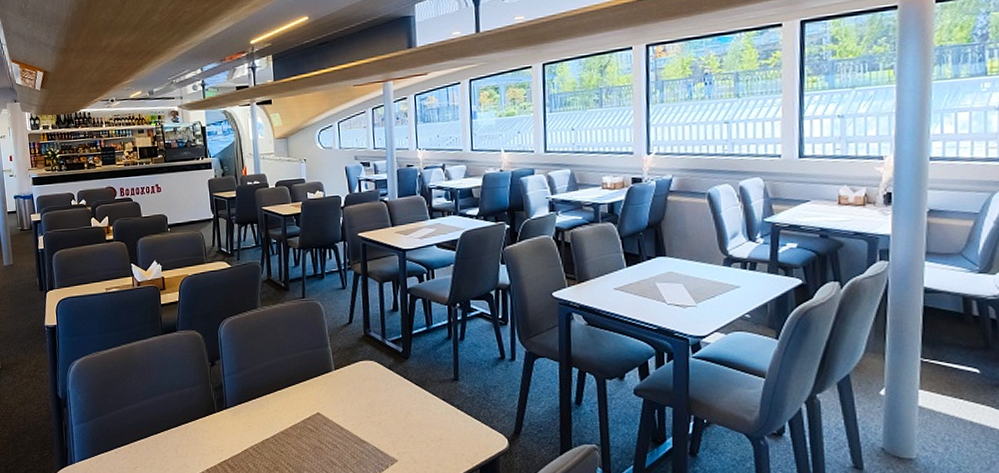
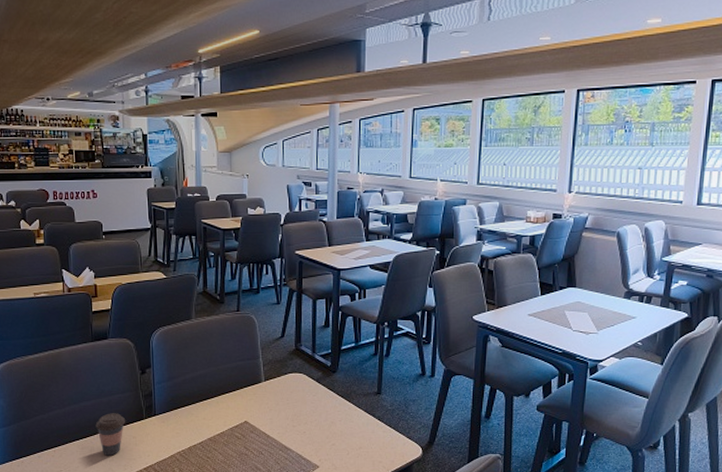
coffee cup: none [168,407,198,451] -> present [95,413,126,456]

